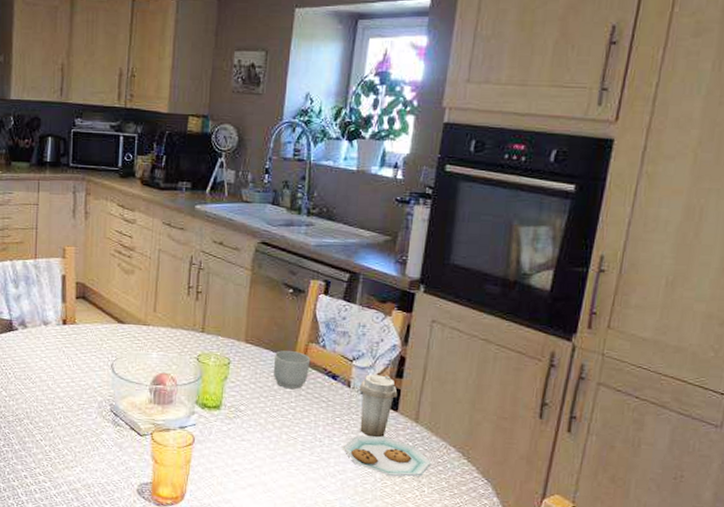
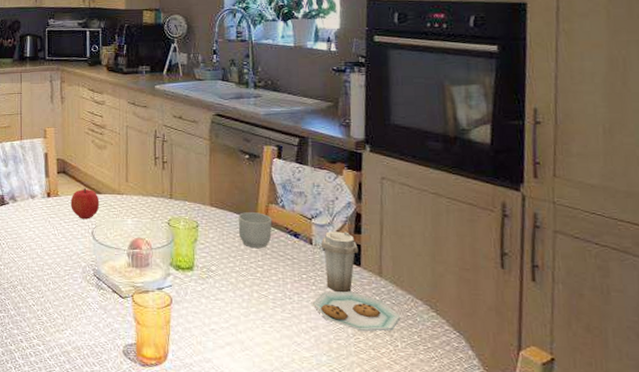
fruit: none [89,316,122,351] -> present [70,187,100,219]

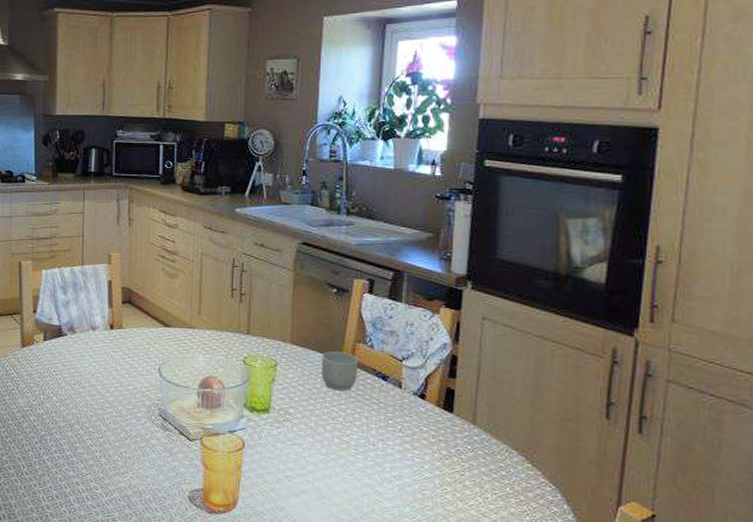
fruit: present [70,187,100,219] -> none [136,319,168,355]
plate: present [312,231,401,332] -> none [397,374,494,483]

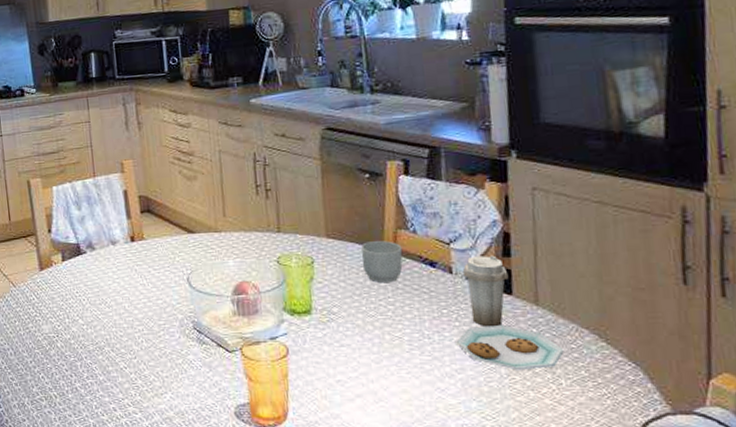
plate: none [397,374,494,483] -> present [456,255,564,371]

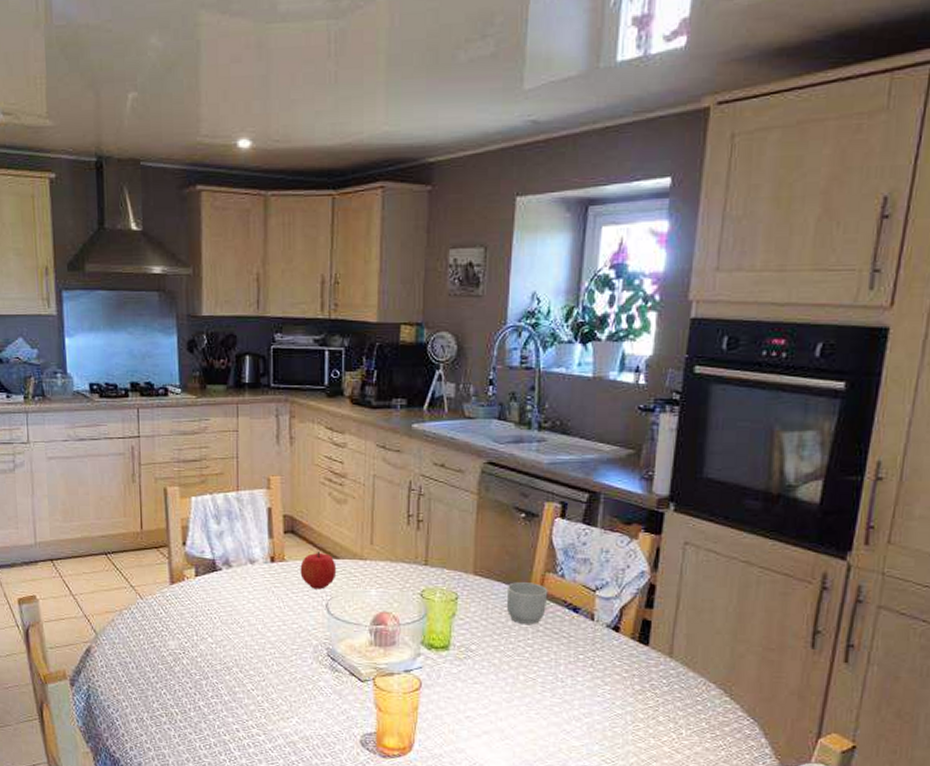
fruit: none [159,227,194,265] -> present [300,551,337,590]
plate: present [456,255,564,371] -> none [587,605,689,719]

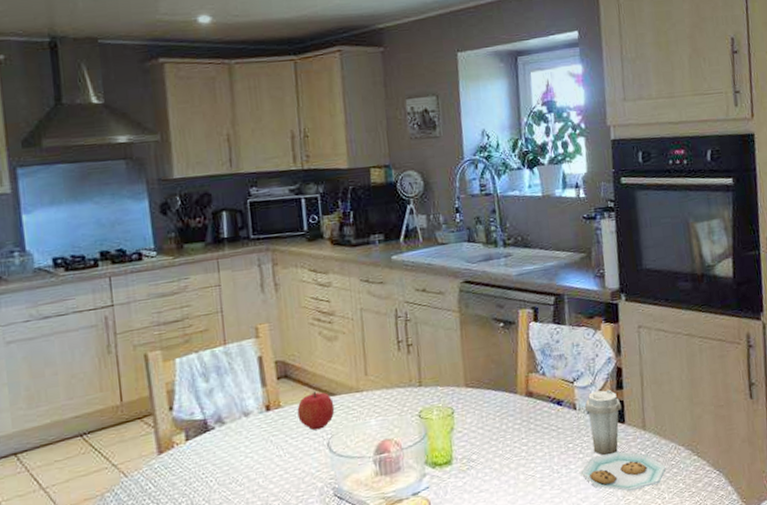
mug: present [506,582,548,624] -> none [497,385,534,426]
plate: none [587,605,689,719] -> present [580,389,666,492]

